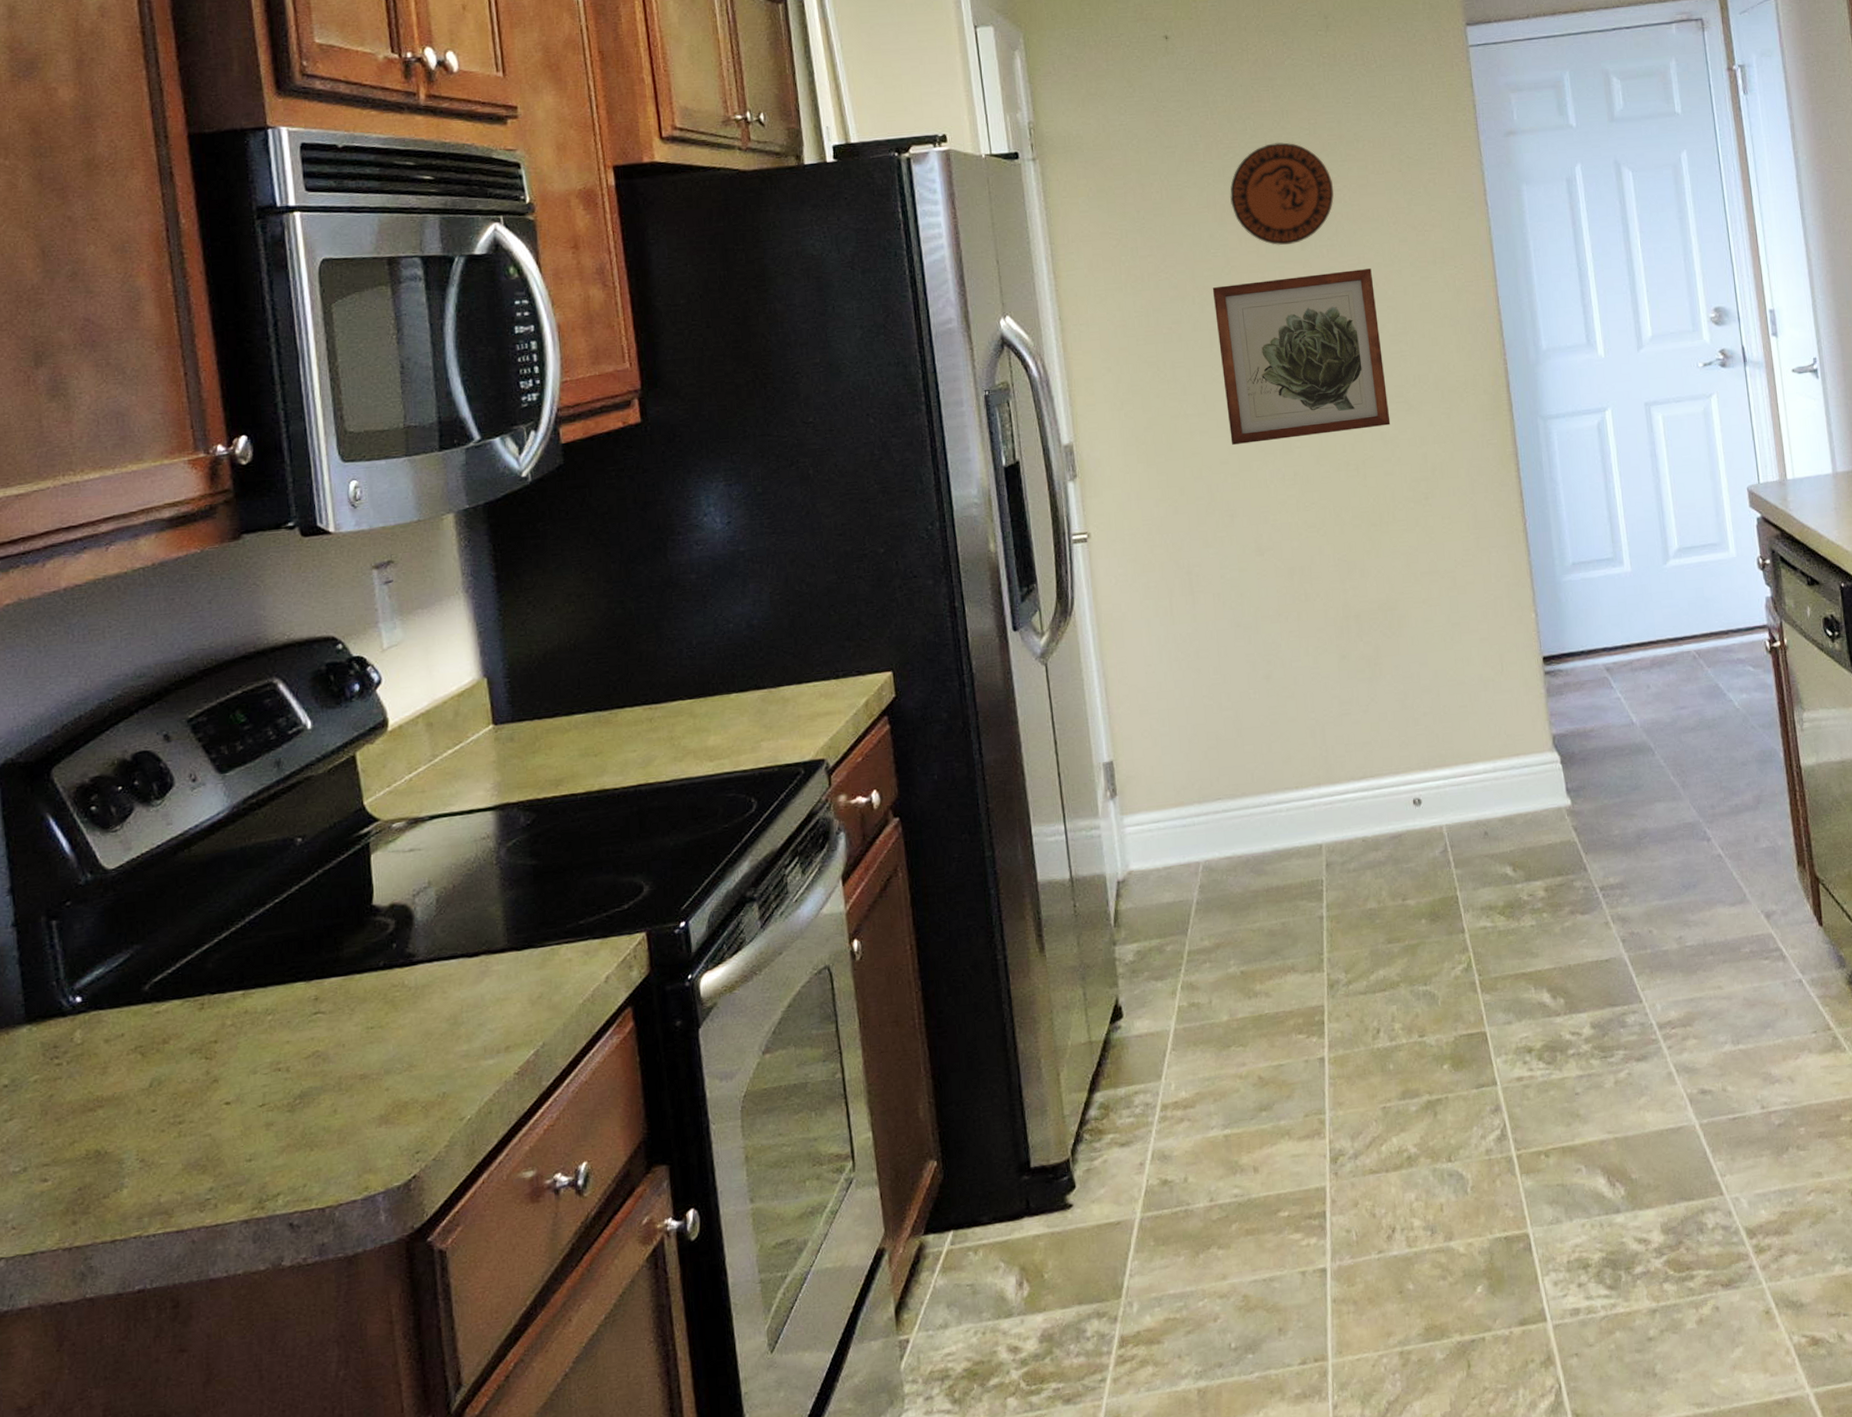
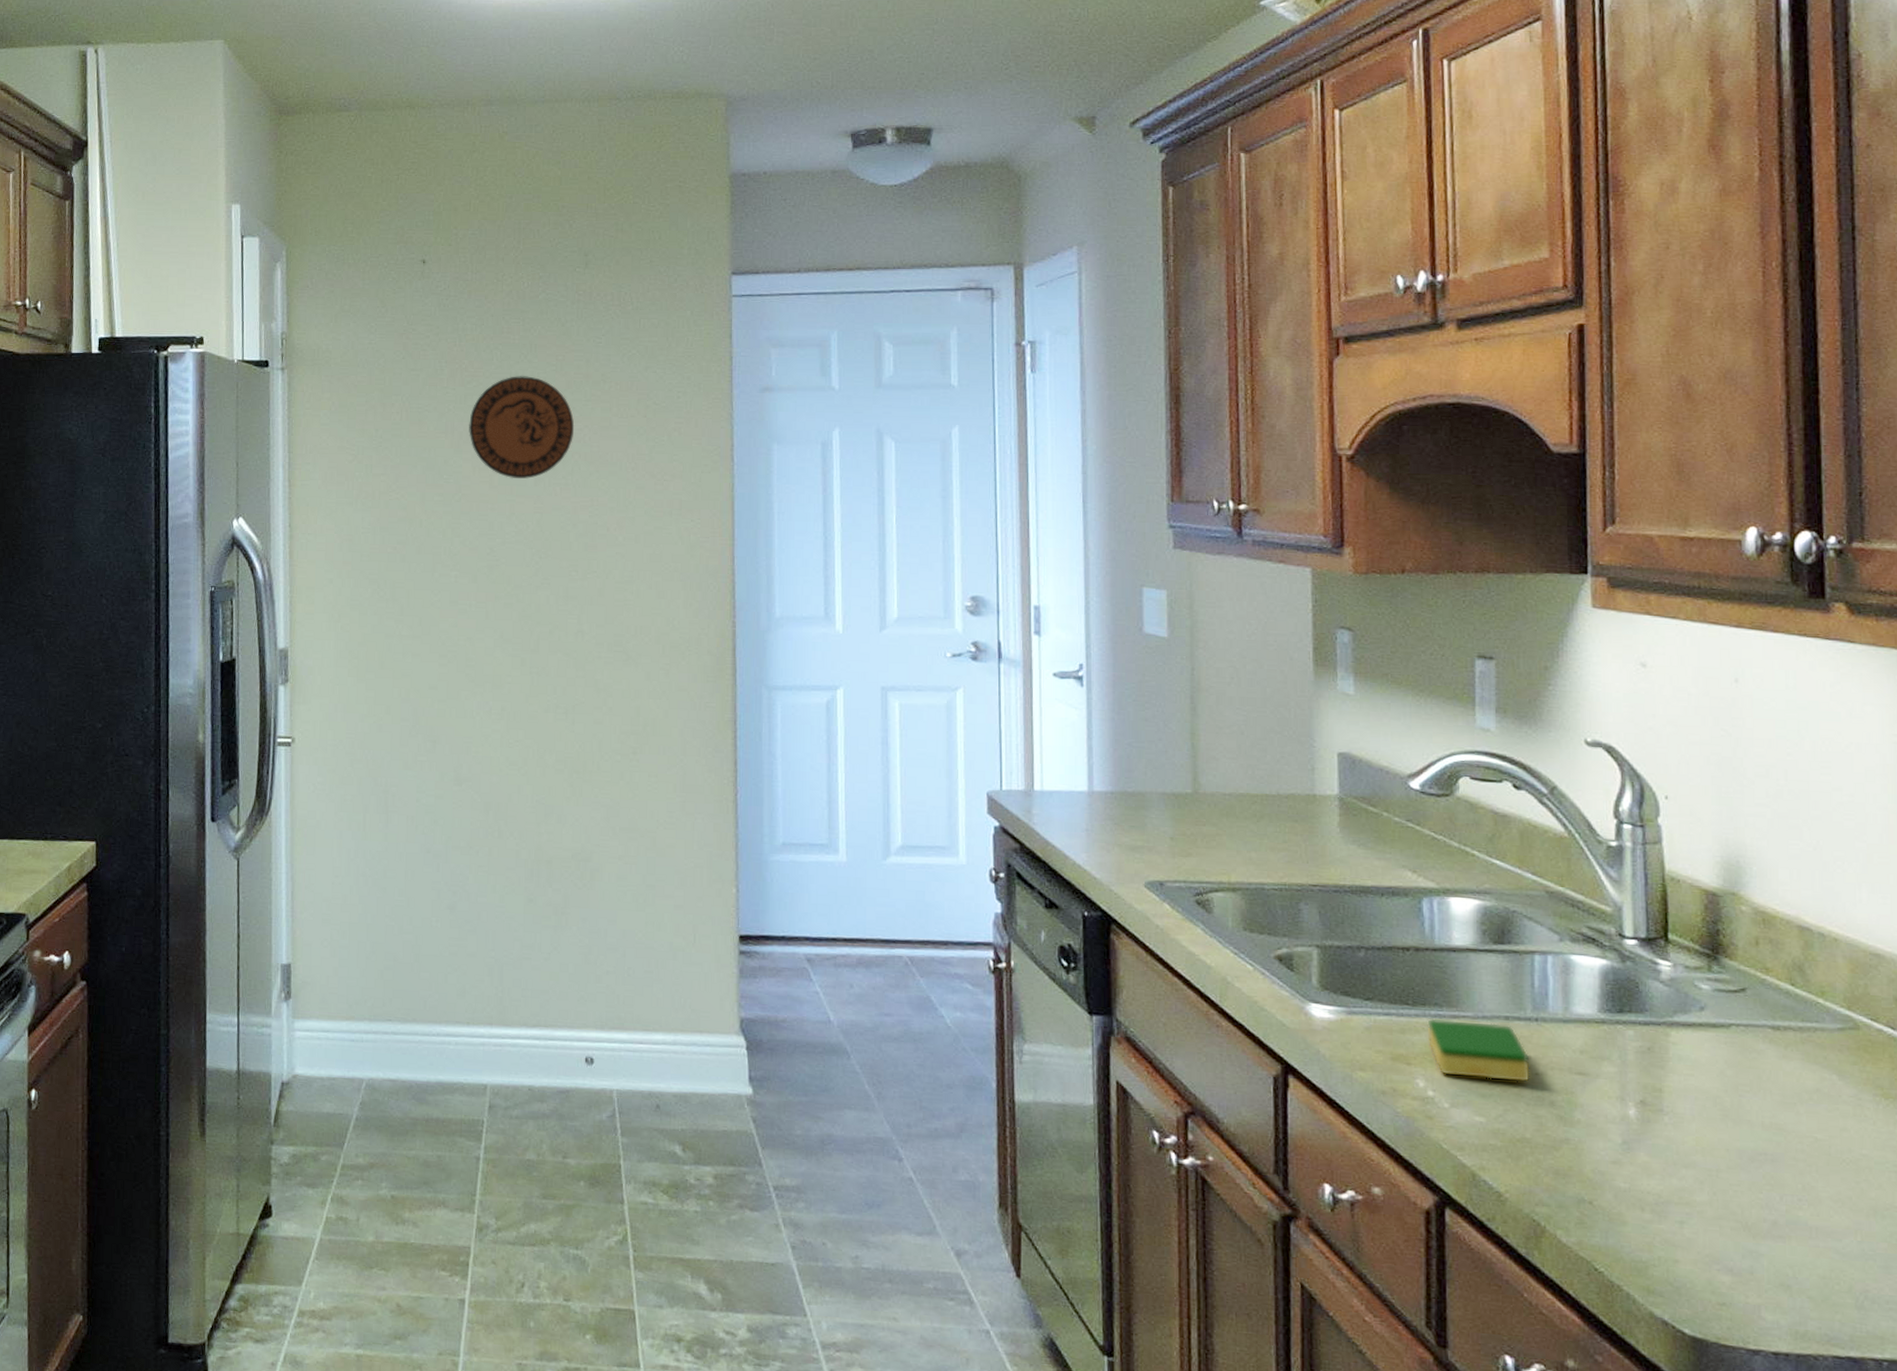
wall art: present [1212,268,1391,445] -> none [440,511,606,674]

